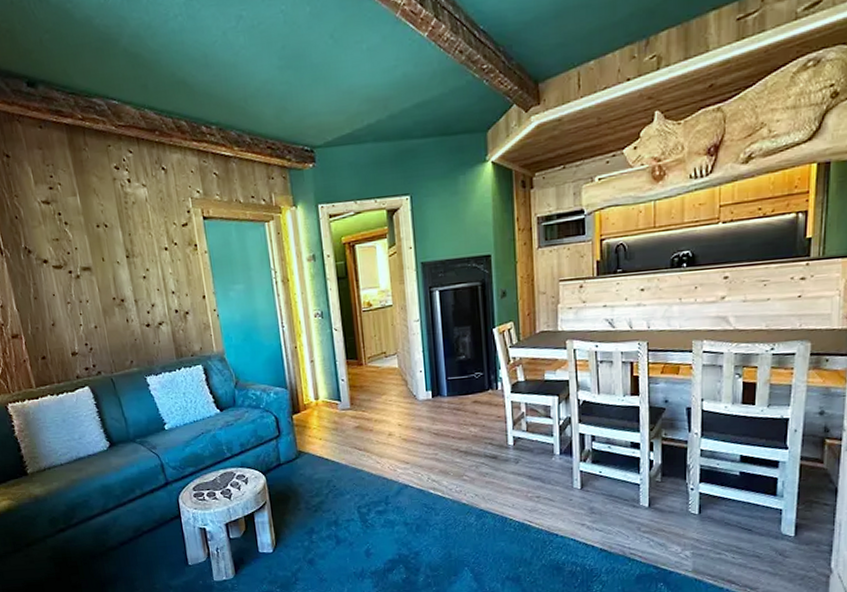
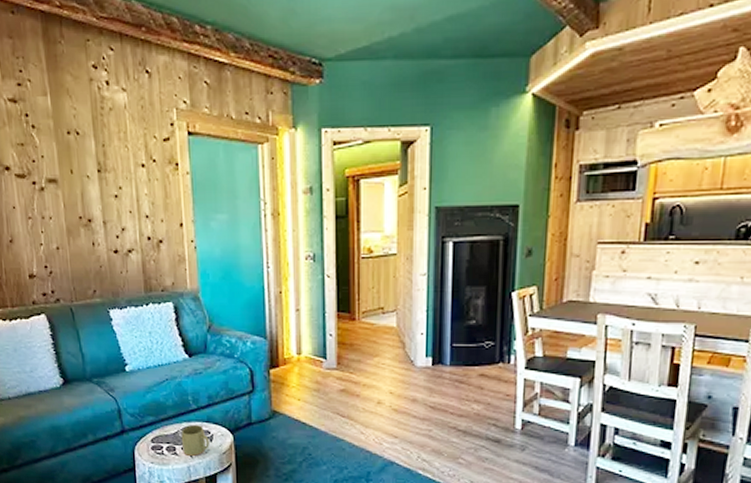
mug: none [219,471,246,499] -> present [181,425,210,456]

